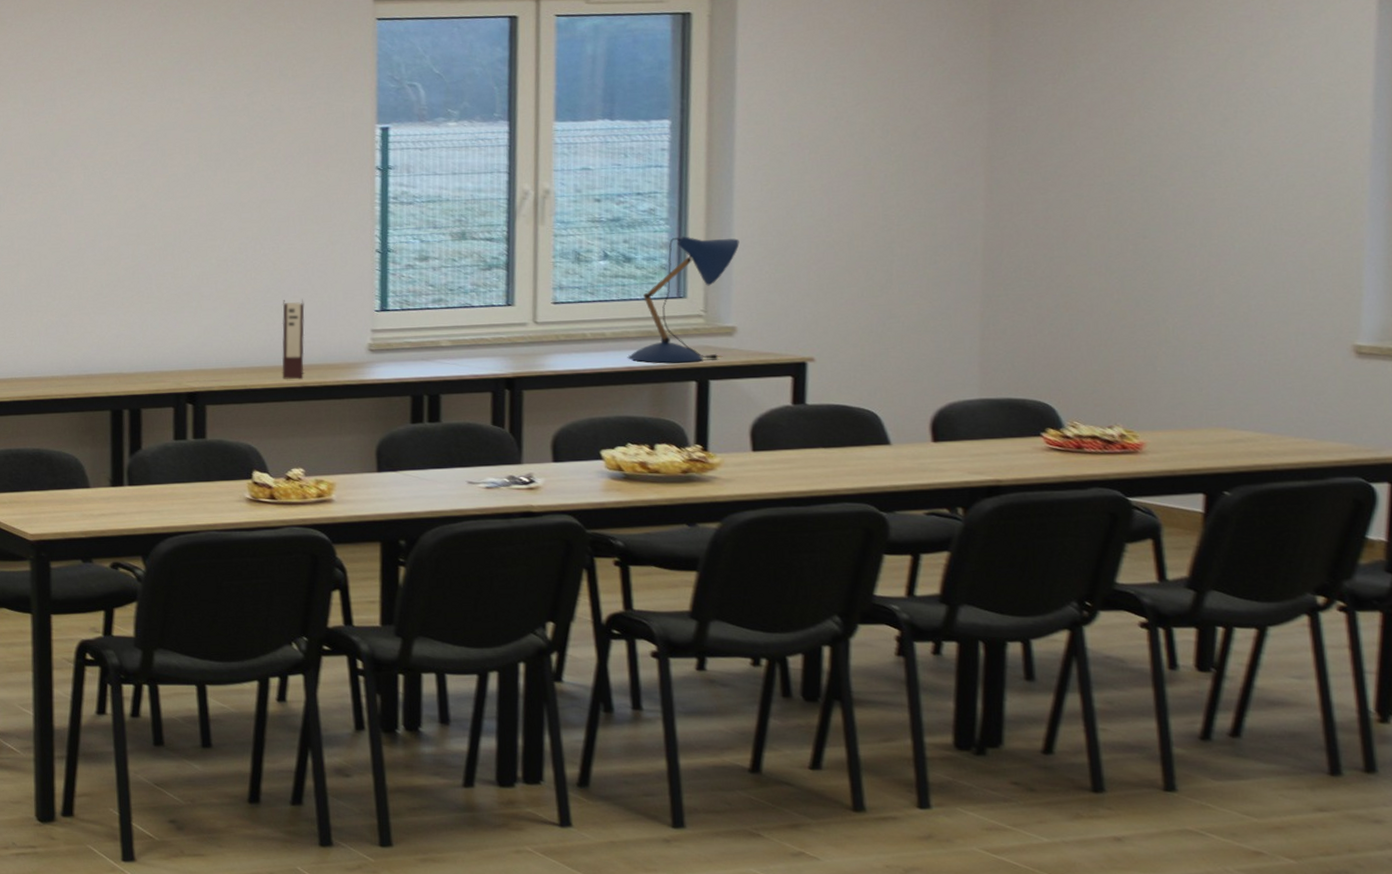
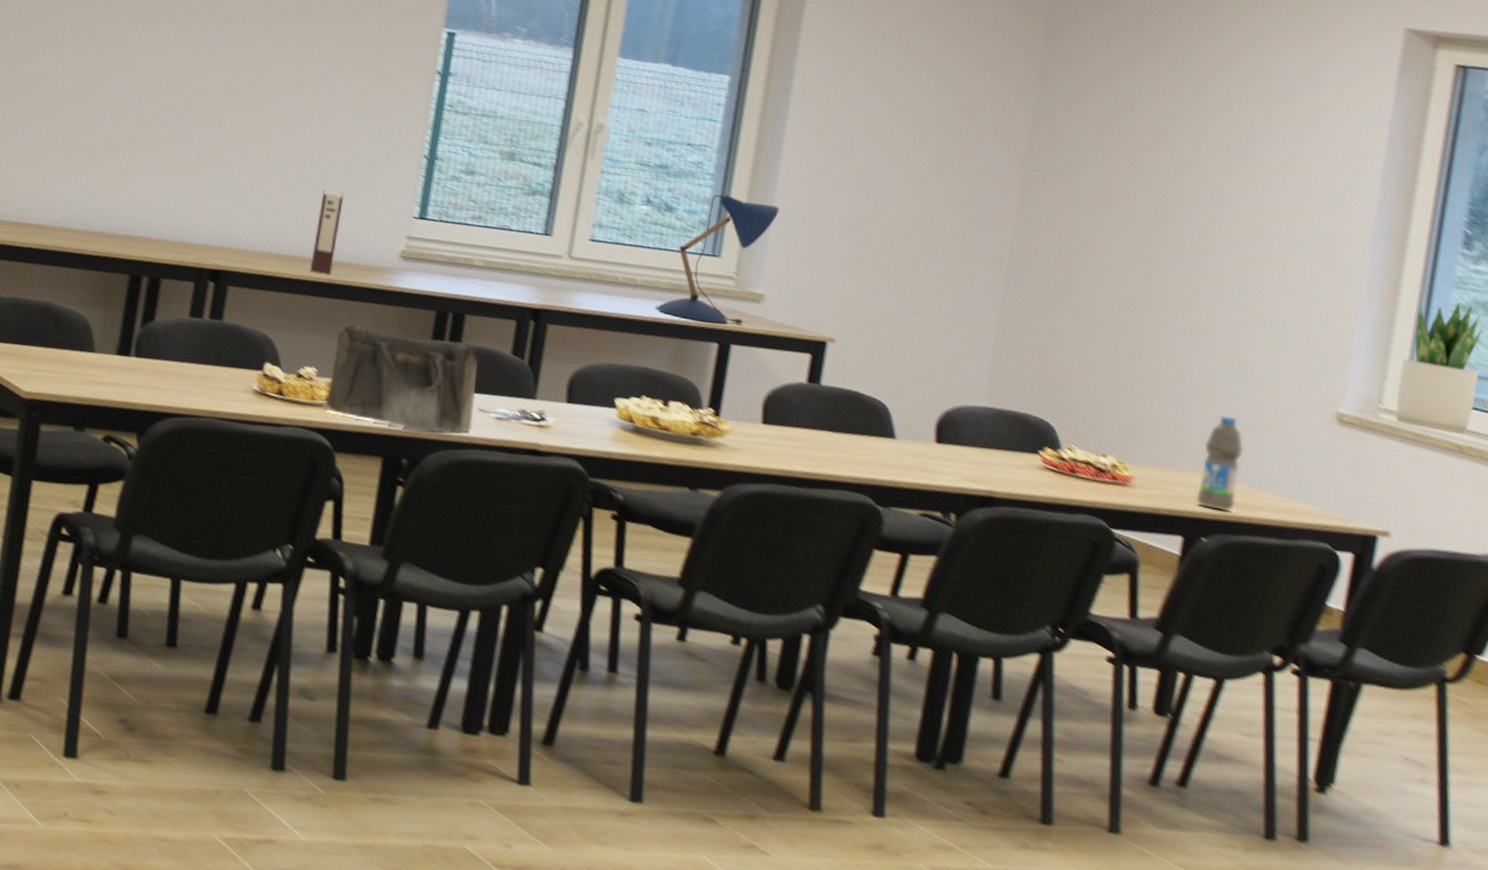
saddlebag: none [312,421,464,511] -> present [320,324,479,433]
water bottle: none [1212,366,1259,463] -> present [1196,414,1244,512]

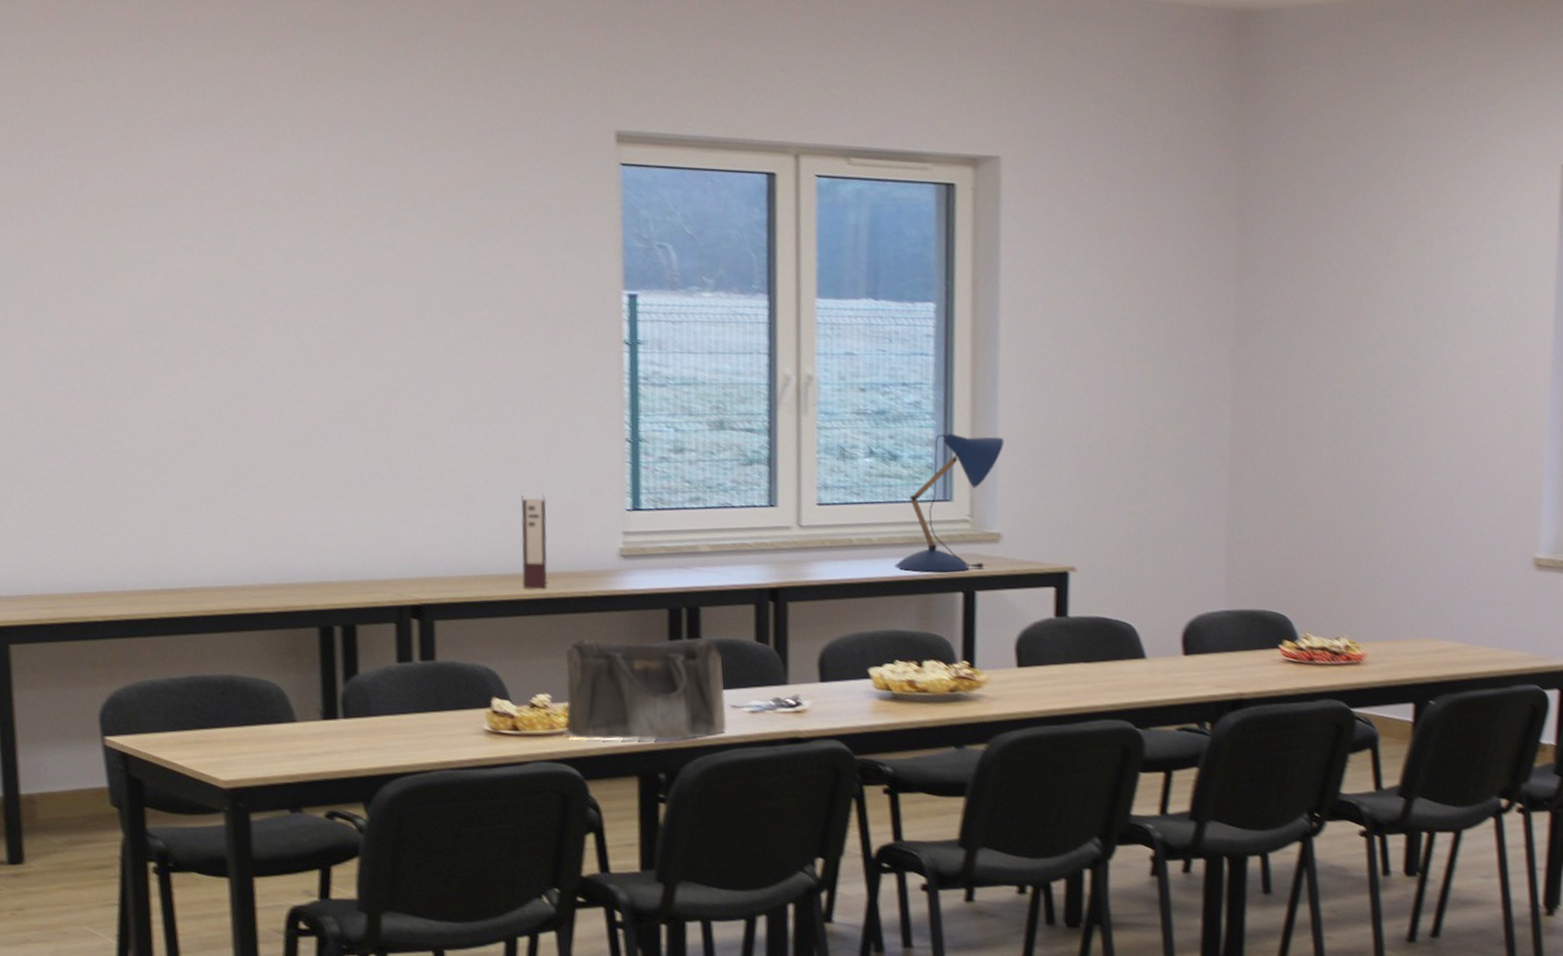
water bottle: present [1196,414,1244,512] -> none [1421,578,1459,673]

